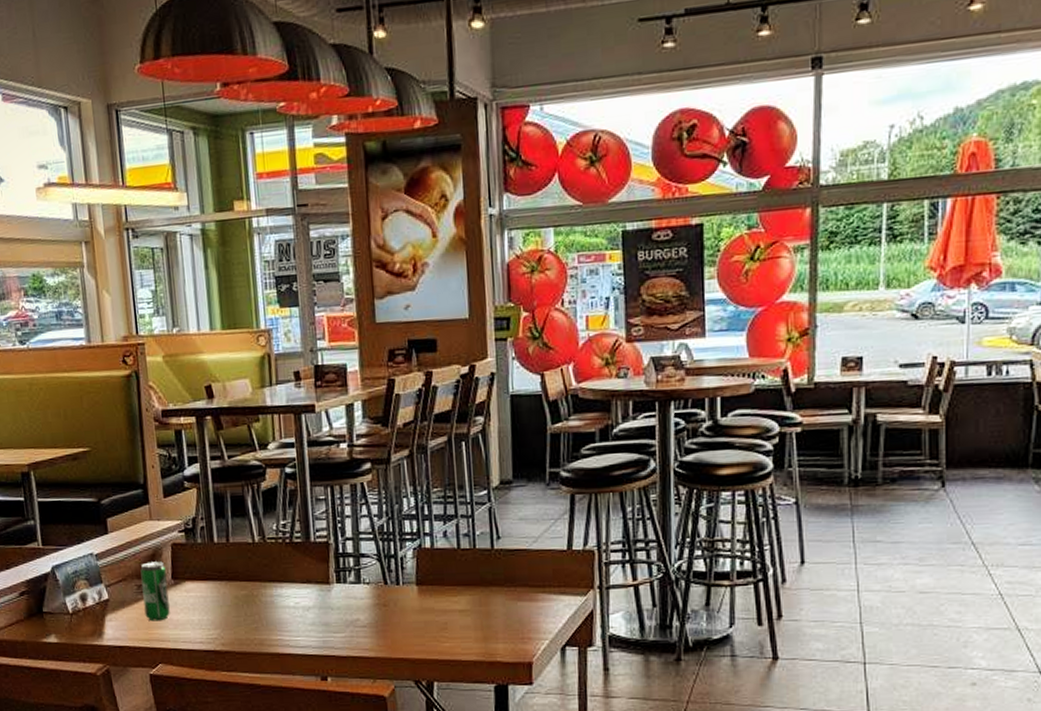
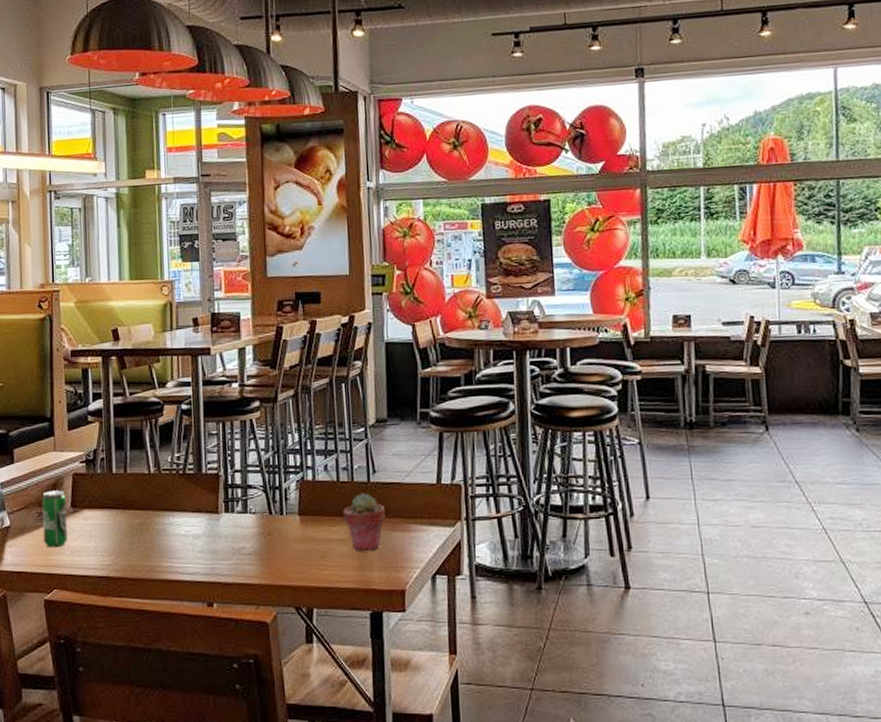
potted succulent: none [464,561,511,622] -> present [342,493,385,551]

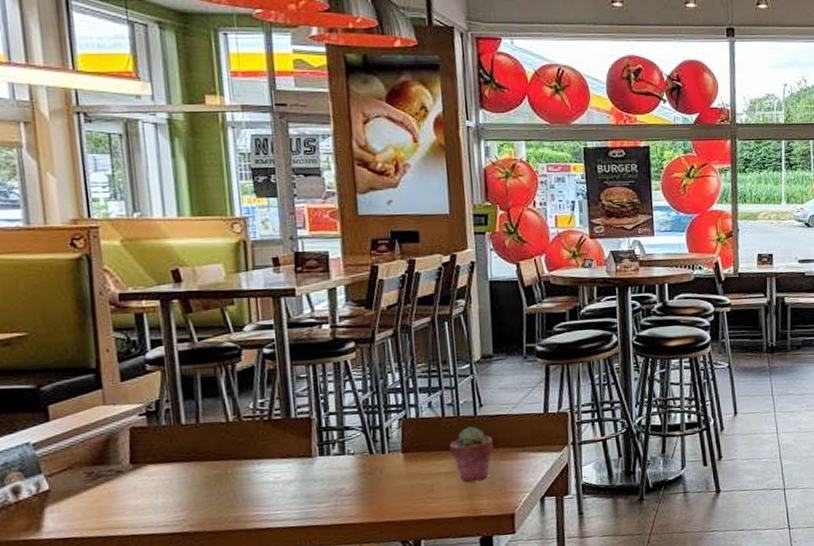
beverage can: present [42,490,68,548] -> none [91,446,128,509]

